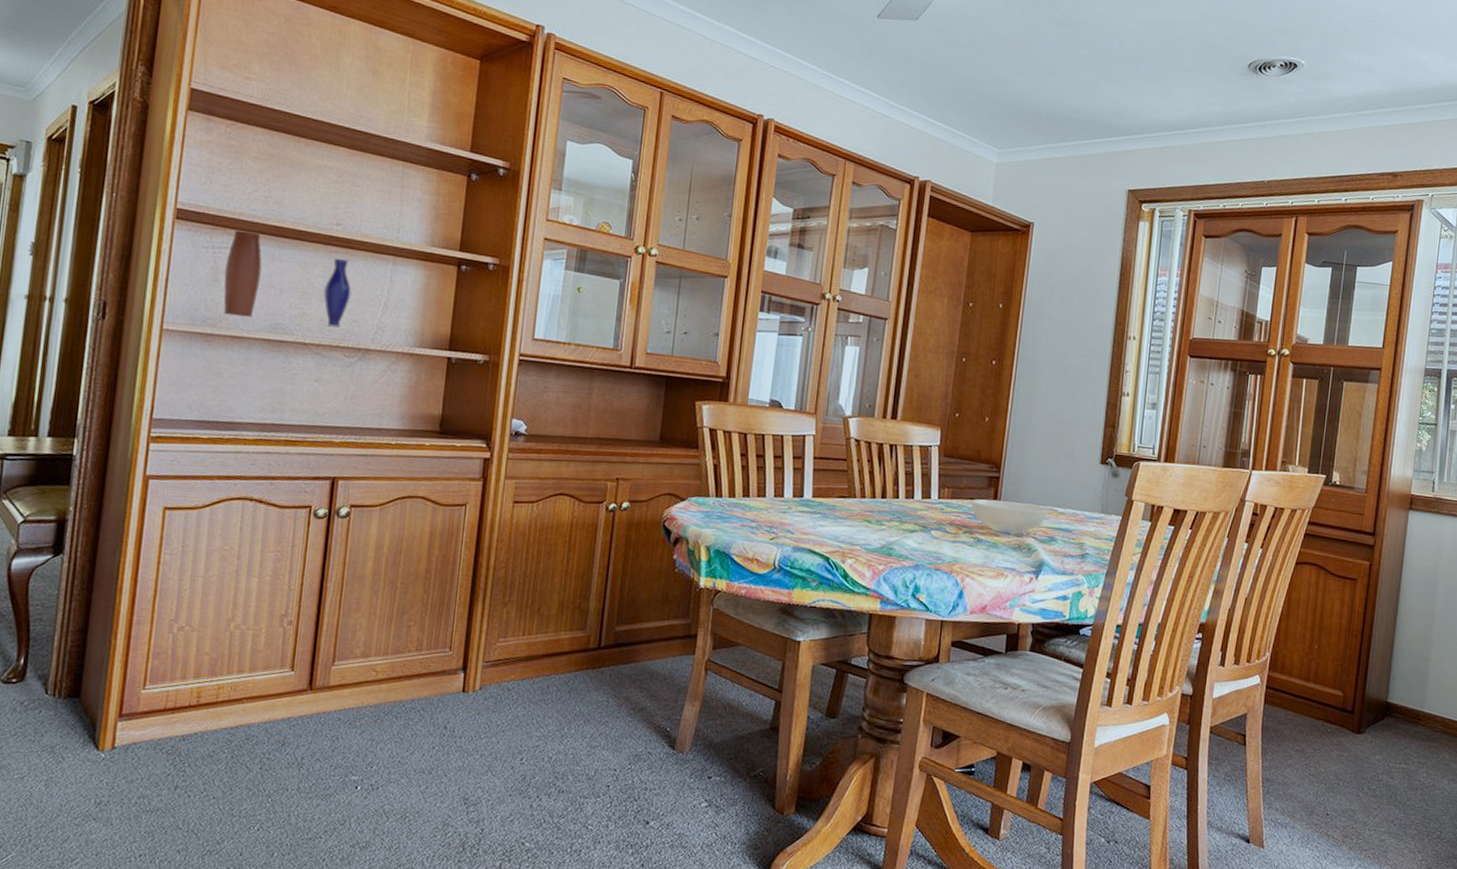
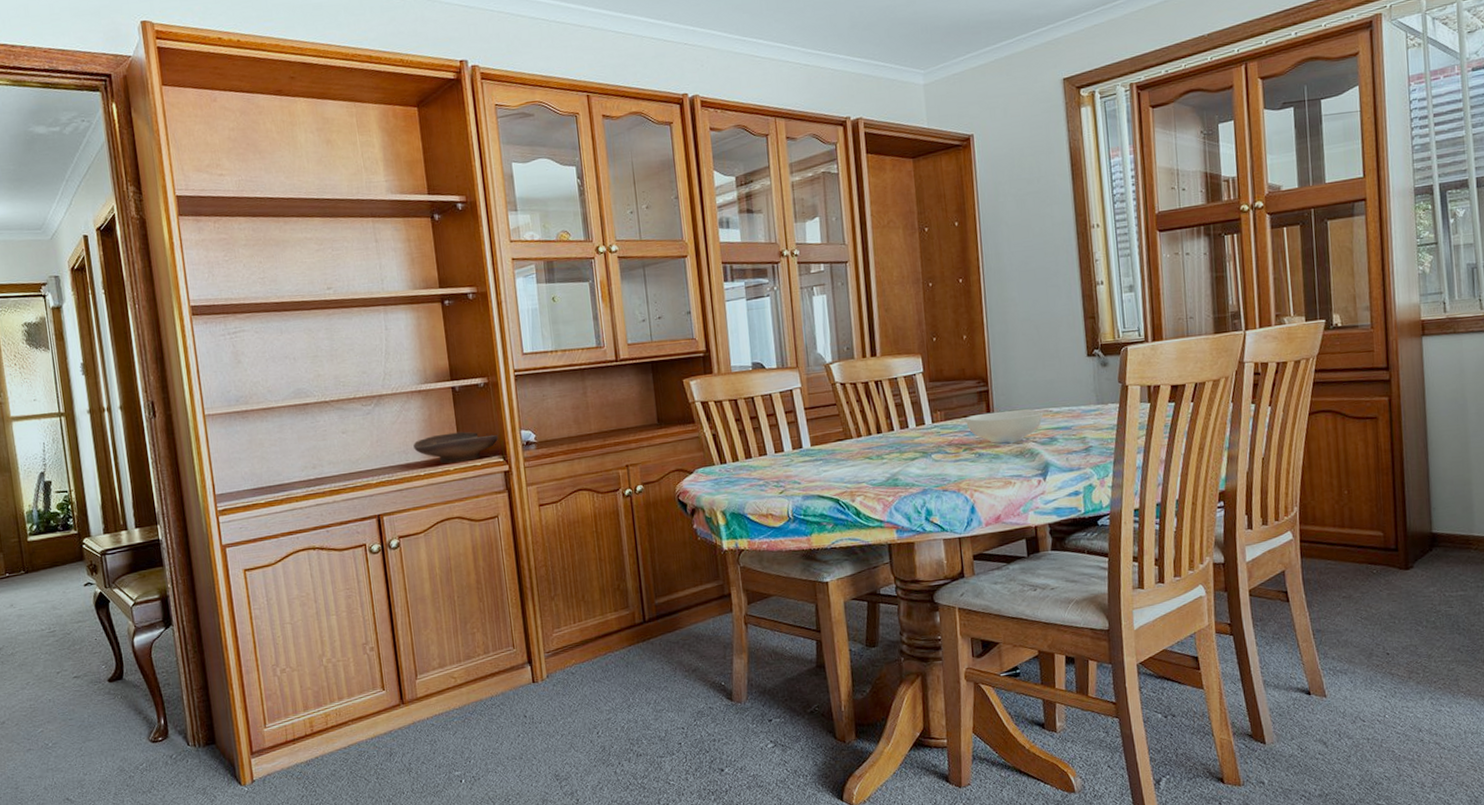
vase: present [223,230,262,317] -> none [242,312,277,391]
vase: present [323,259,352,328] -> none [331,319,356,382]
decorative bowl: none [391,404,486,440] -> present [413,431,500,464]

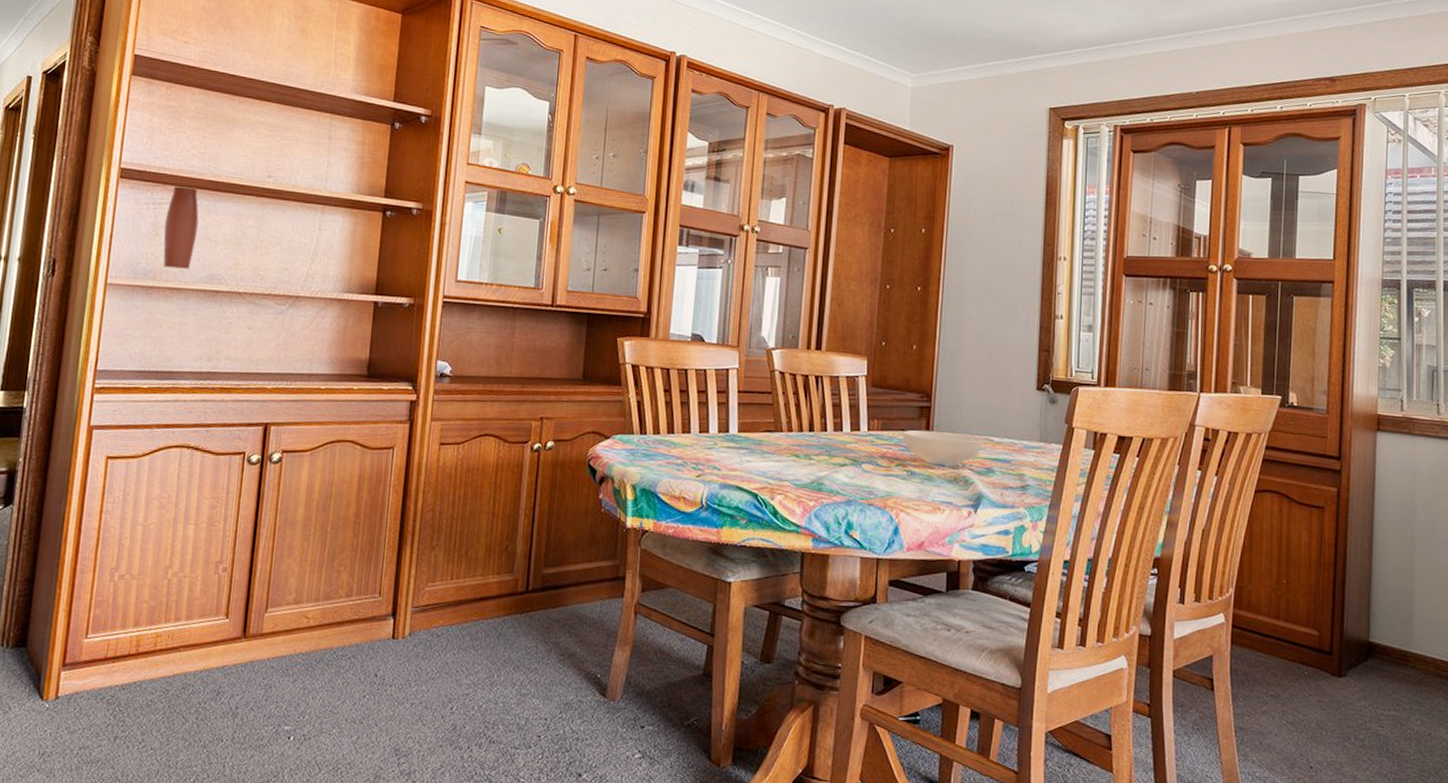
vase: none [242,312,277,391] -> present [163,186,199,269]
decorative bowl: present [413,431,500,464] -> none [320,349,412,383]

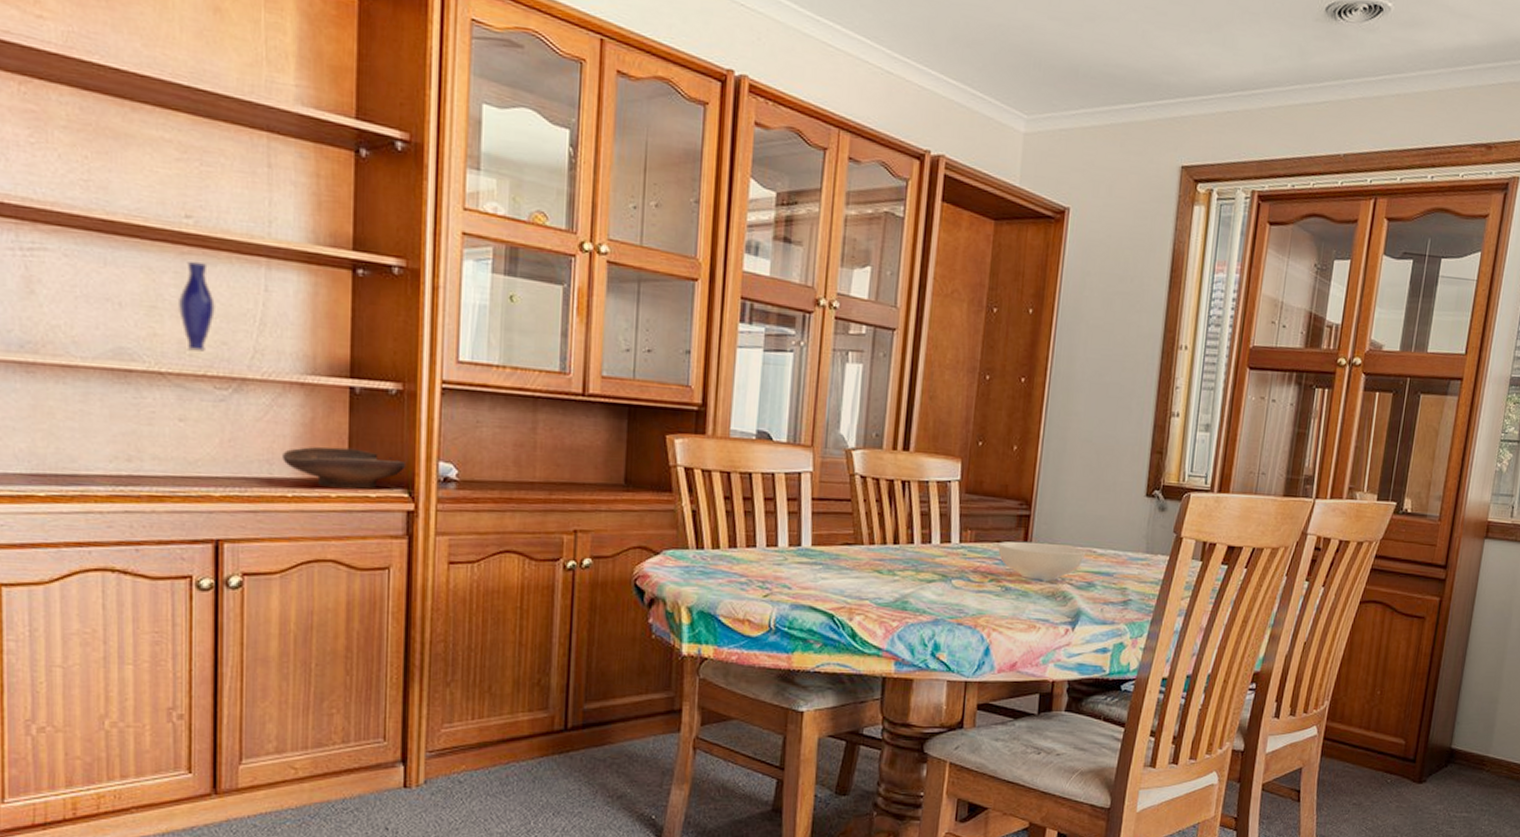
vase: present [163,186,199,269] -> none [41,225,91,340]
vase: none [256,210,283,276] -> present [179,262,215,352]
decorative bowl: none [320,349,412,383] -> present [283,447,407,489]

